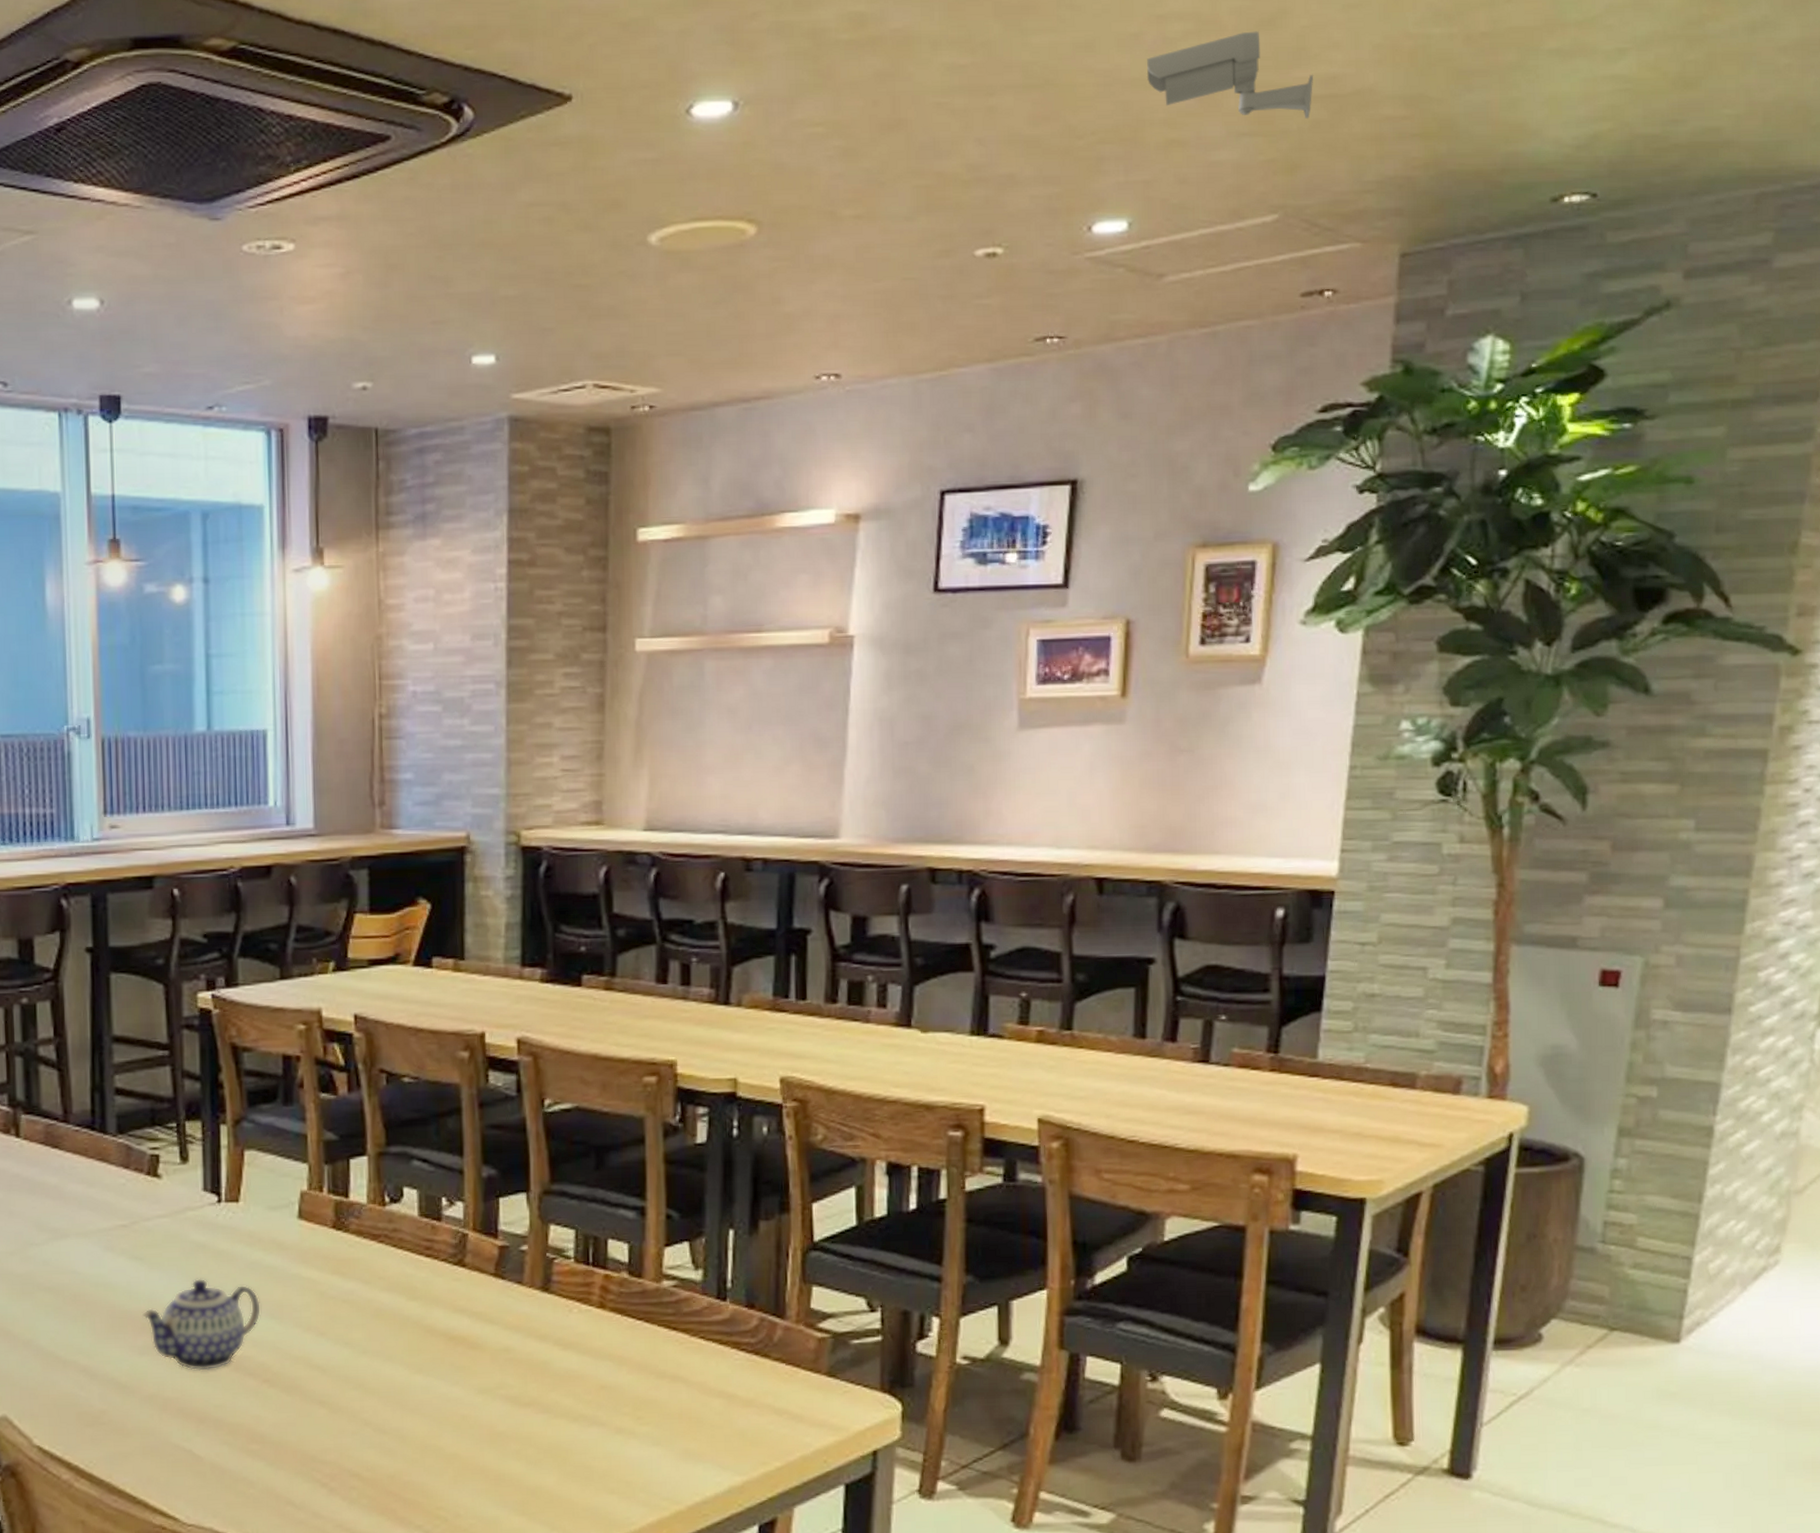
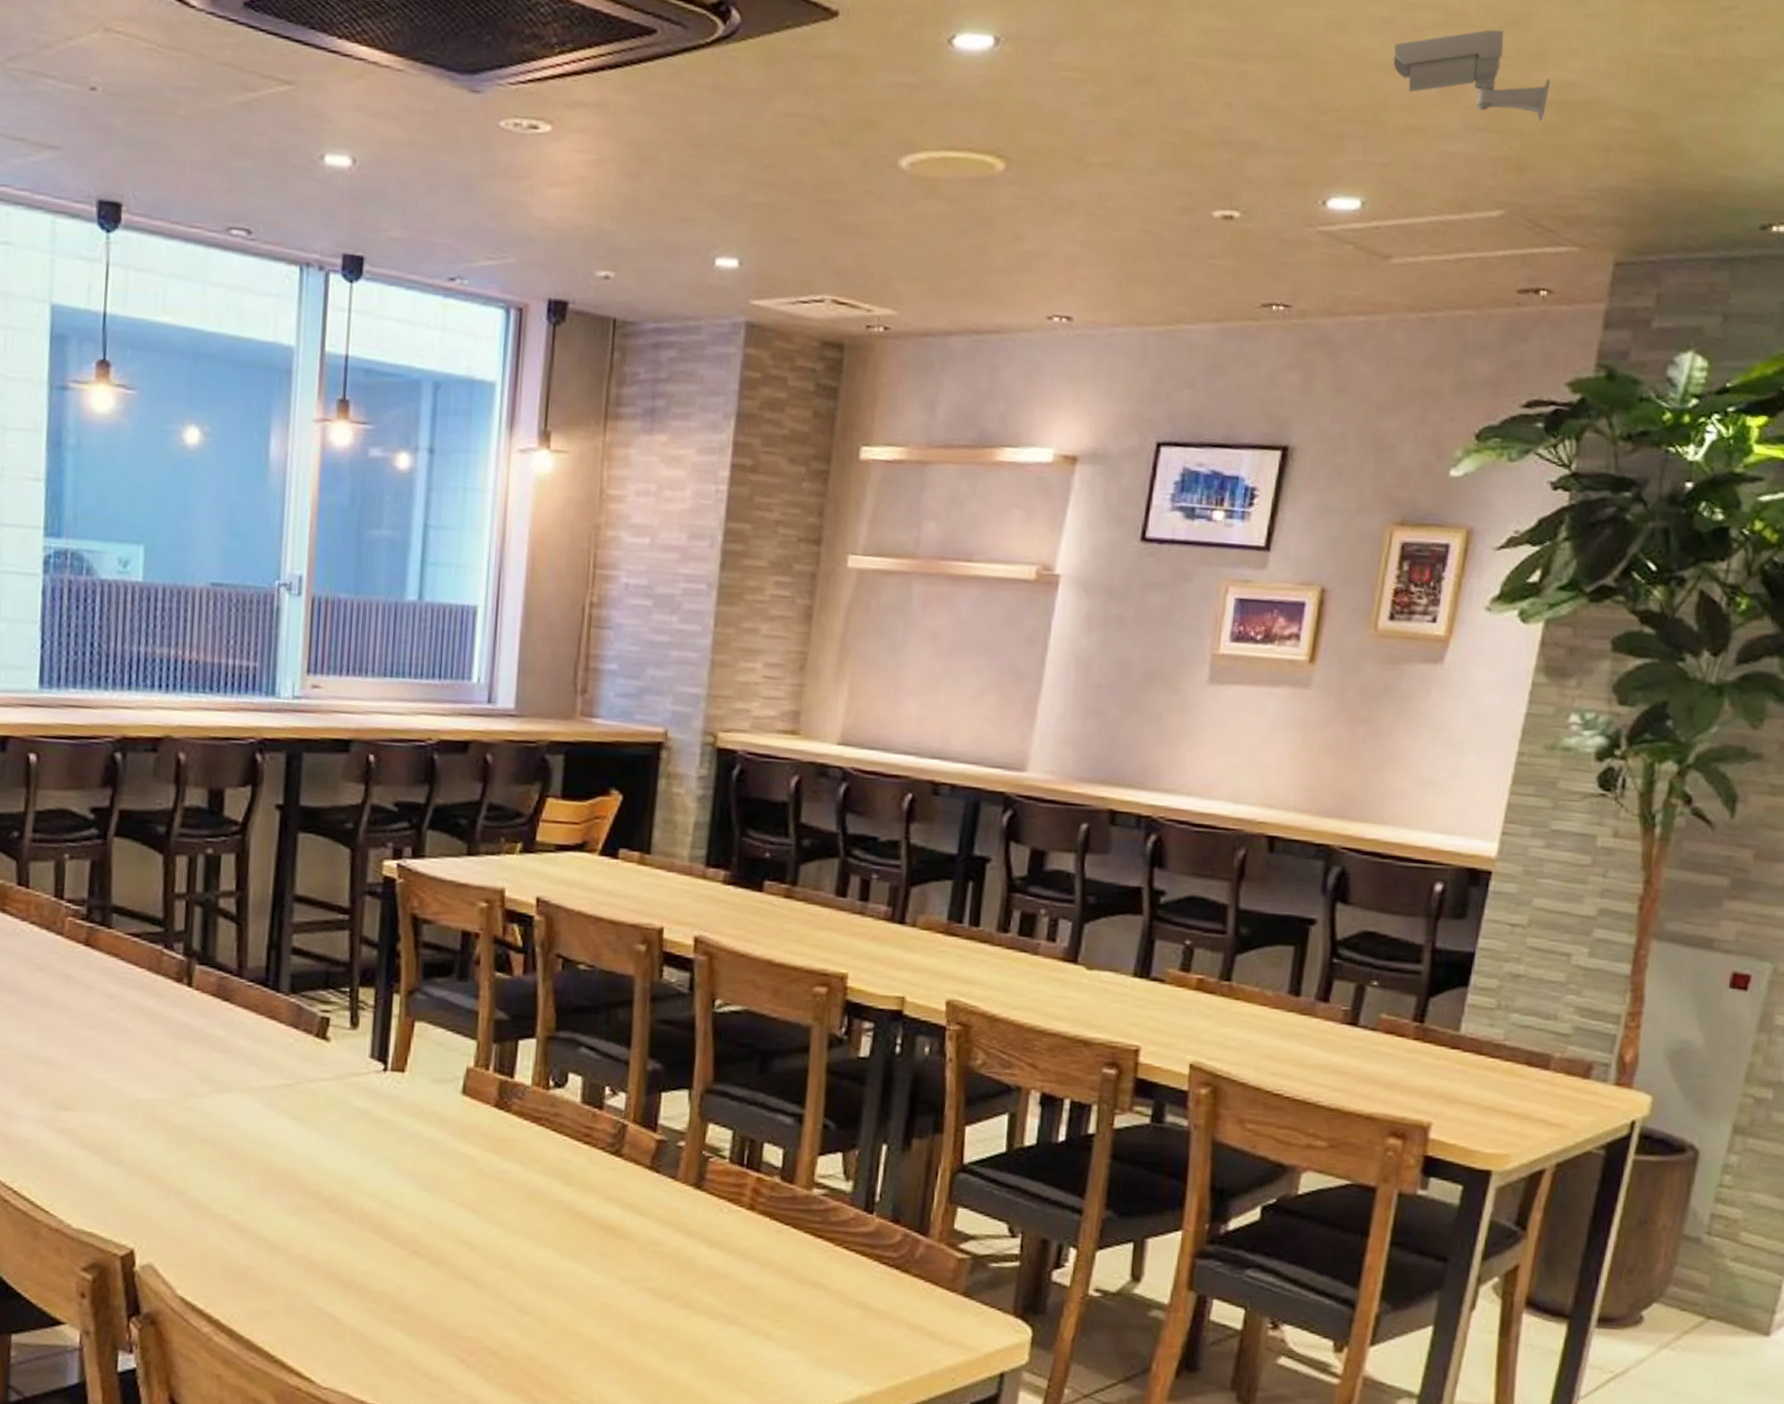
teapot: present [142,1278,262,1371] -> none [298,1144,417,1237]

